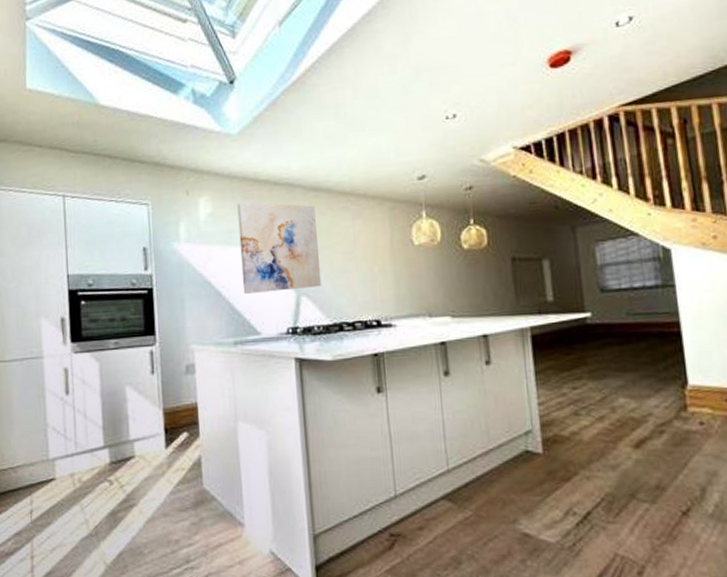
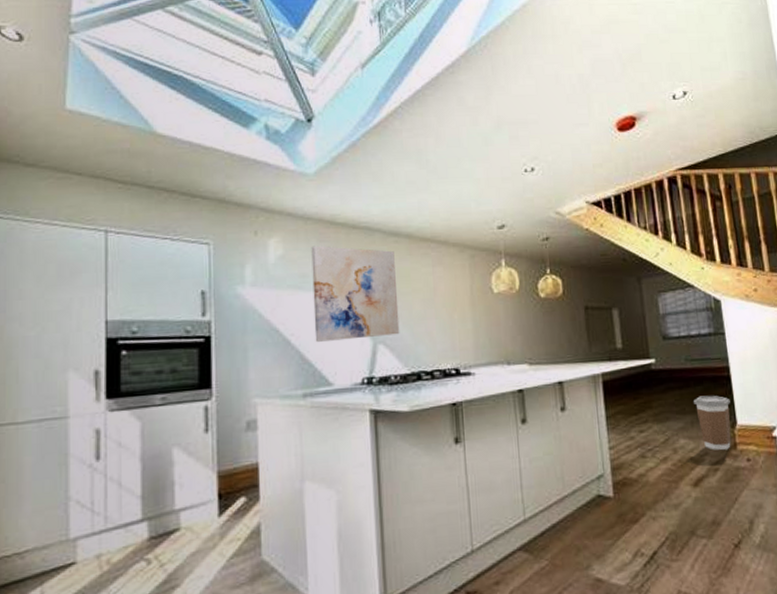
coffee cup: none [636,352,681,412] -> present [694,395,732,451]

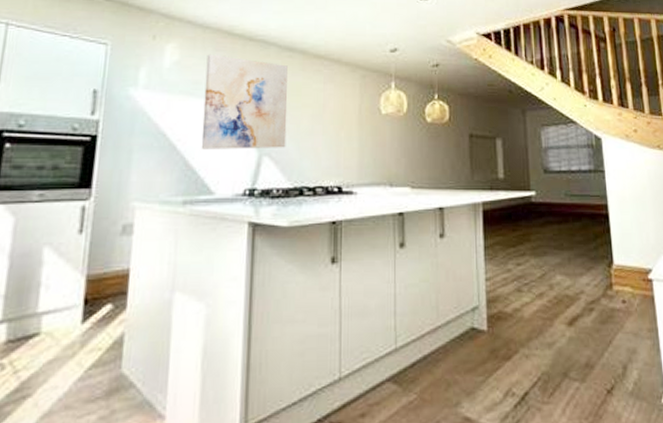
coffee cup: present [694,395,732,451] -> none [572,232,608,290]

